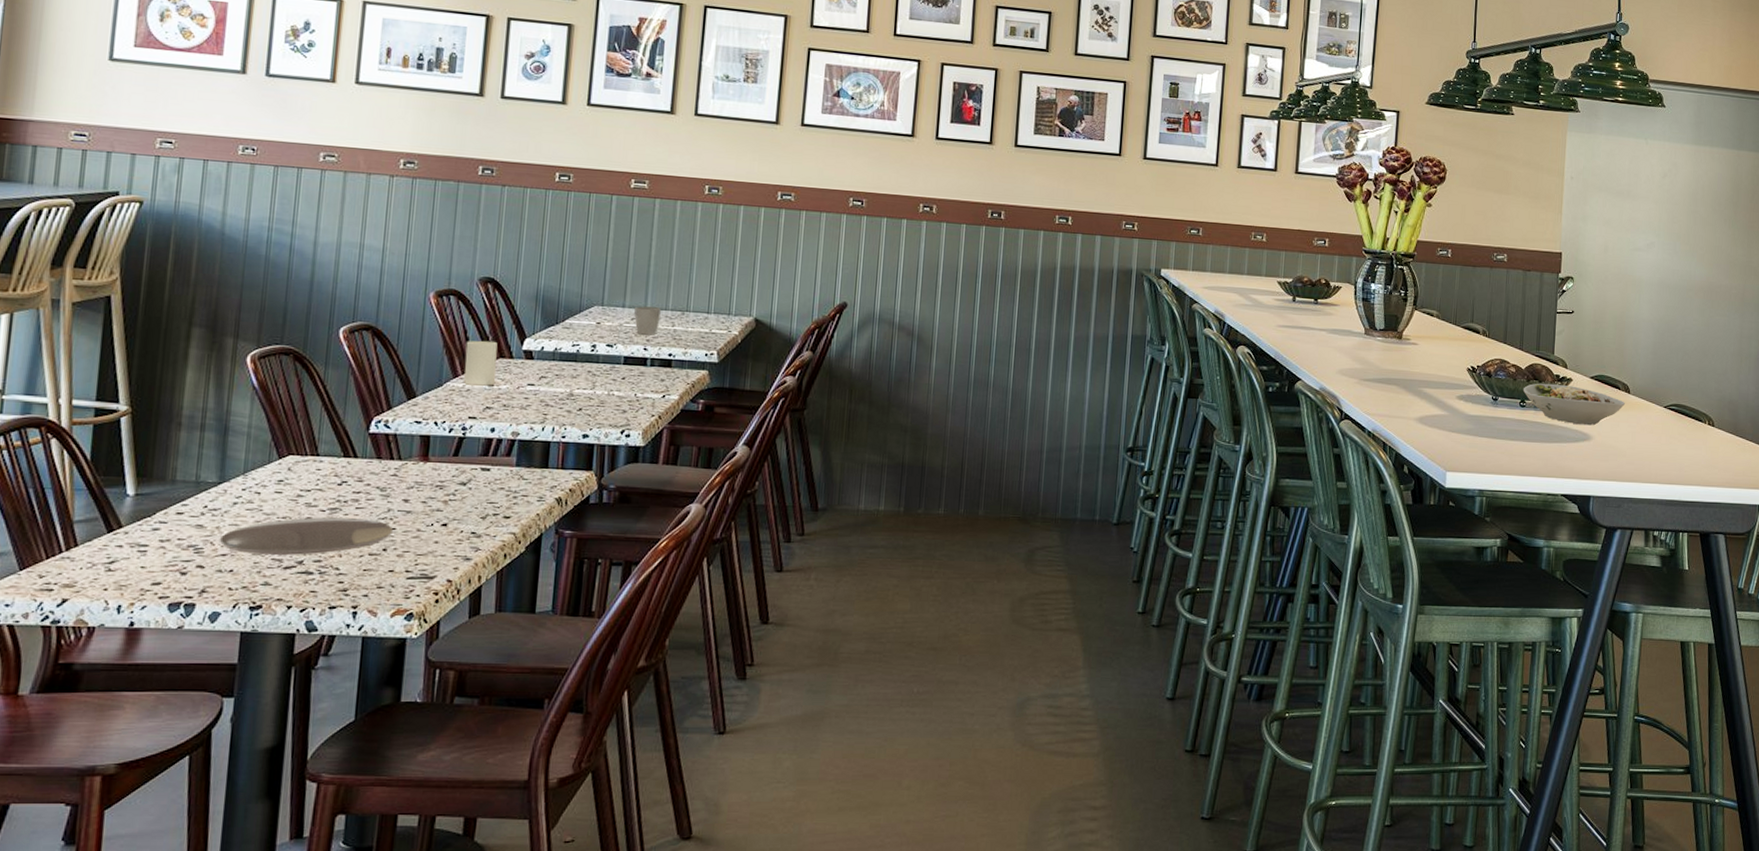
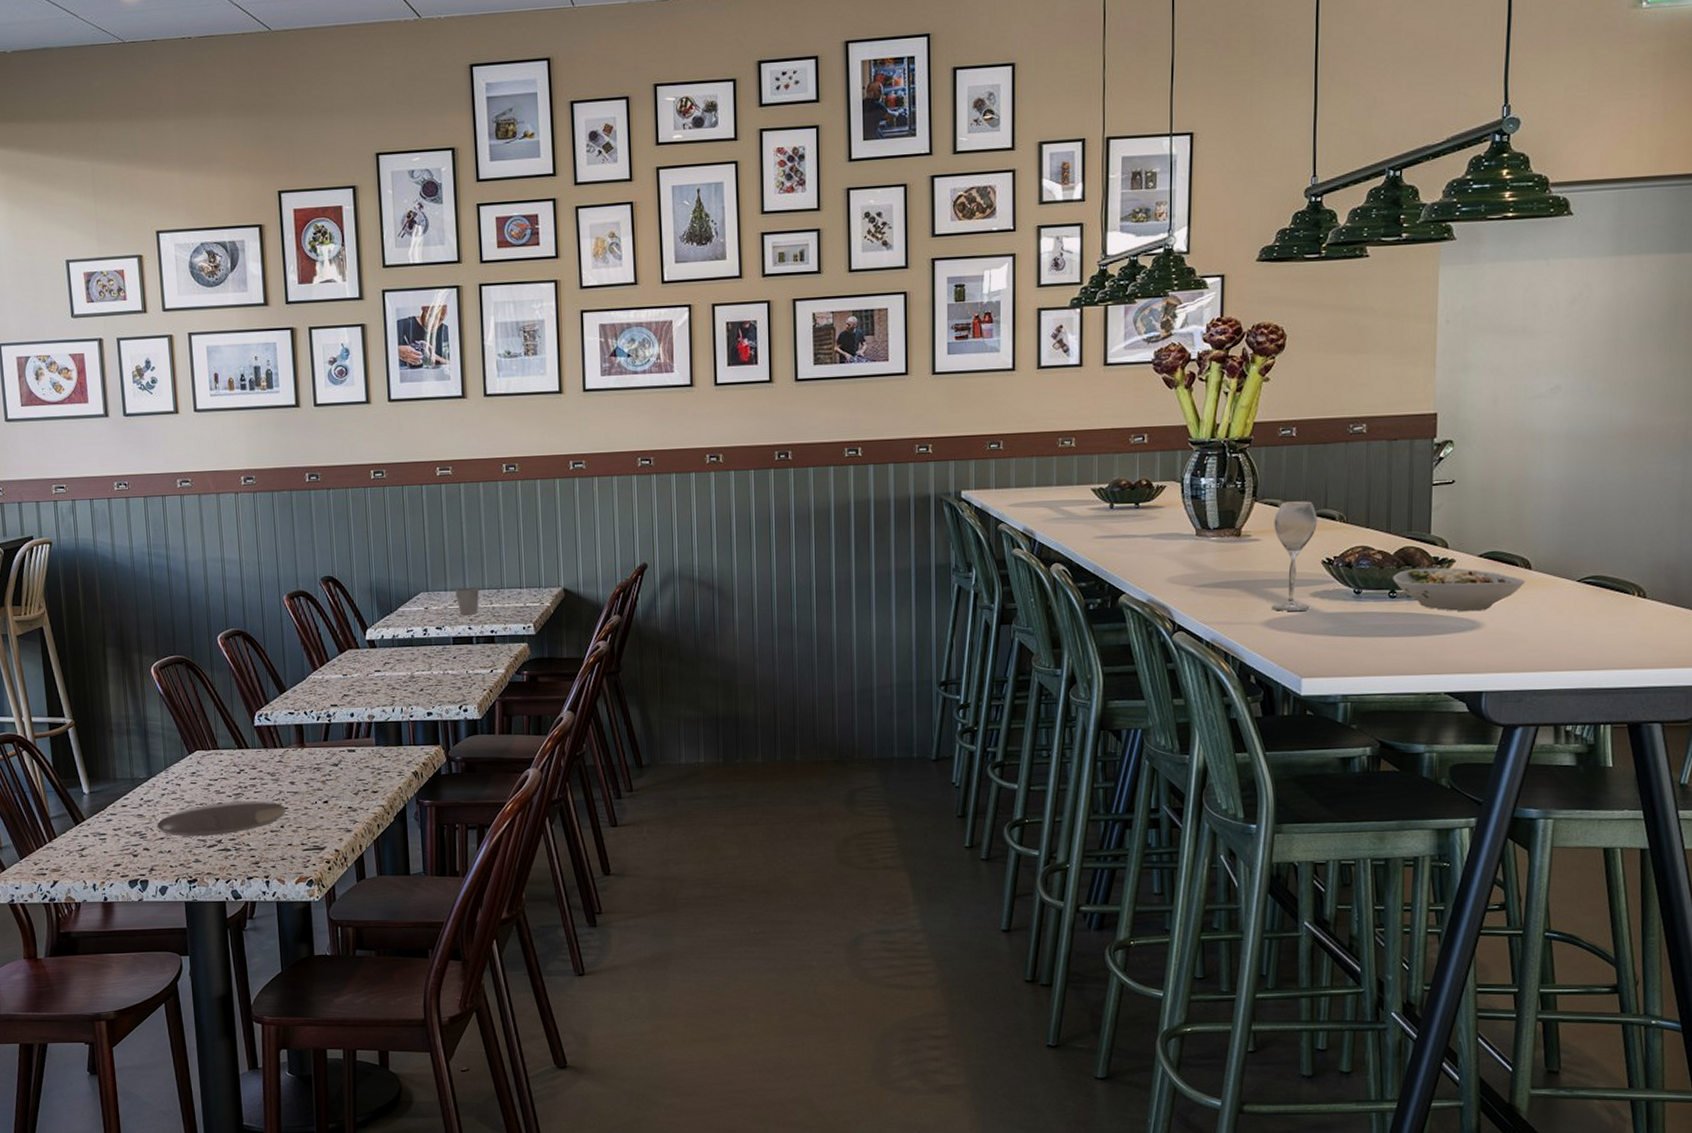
cup: present [464,340,498,387] -> none [319,634,348,678]
wineglass: none [1424,313,1465,411] -> present [1271,501,1317,611]

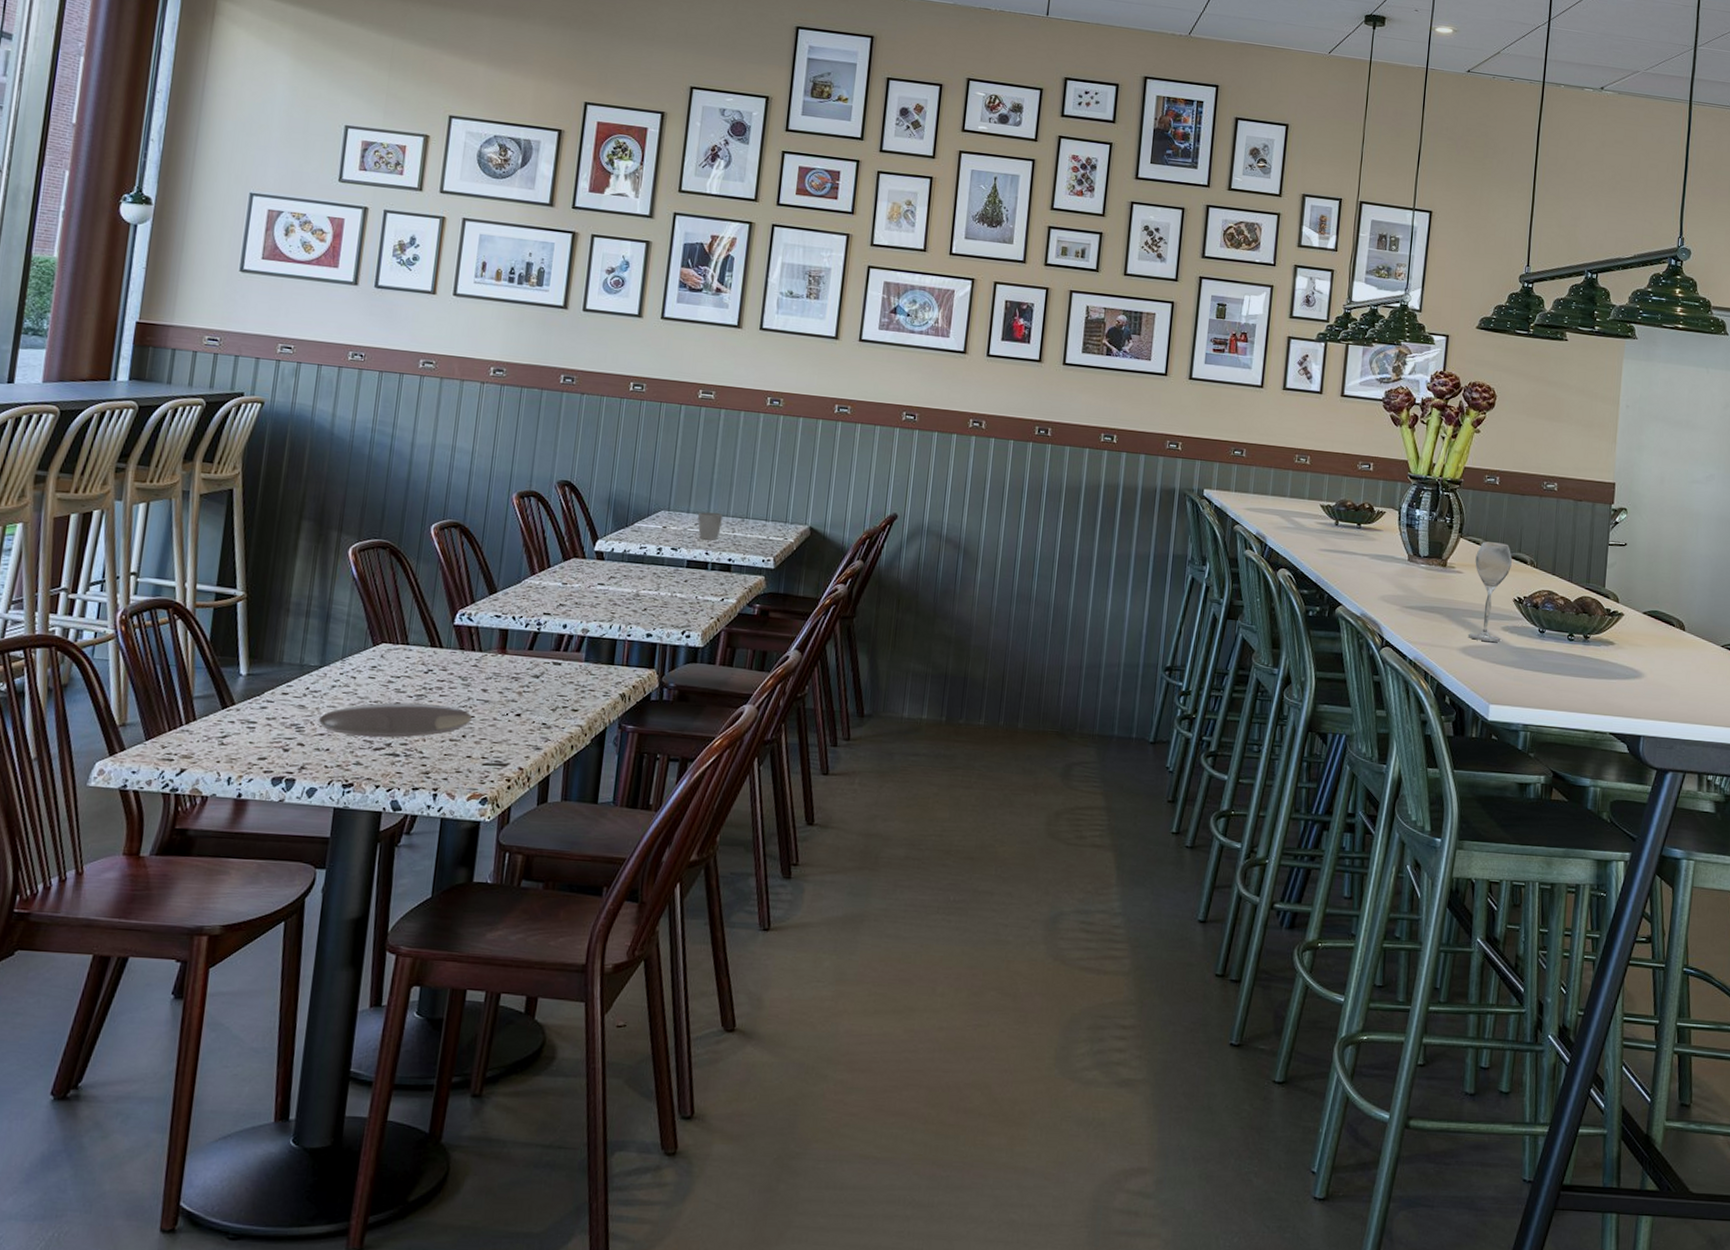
salad: present [1393,567,1525,612] -> none [1572,616,1679,663]

